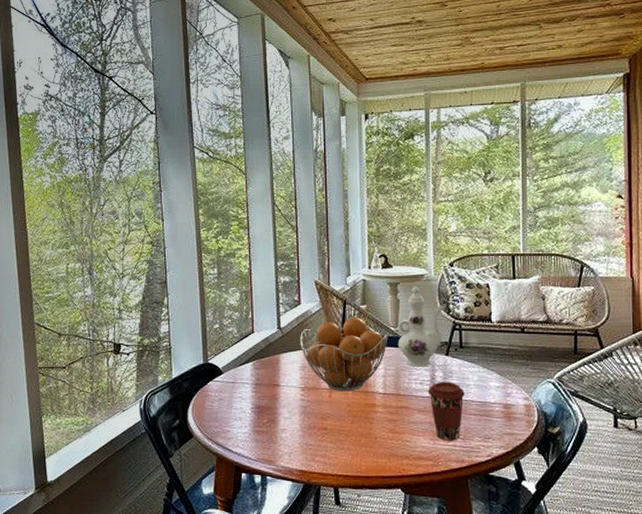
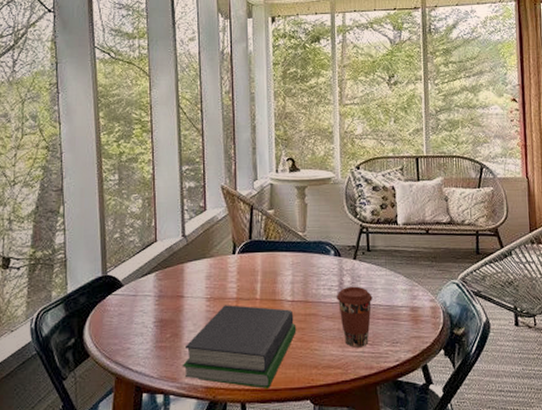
book: none [278,395,388,475] -> present [182,305,297,388]
fruit basket: present [300,317,388,391] -> none [206,222,296,300]
ewer: present [397,286,446,367] -> none [305,189,354,272]

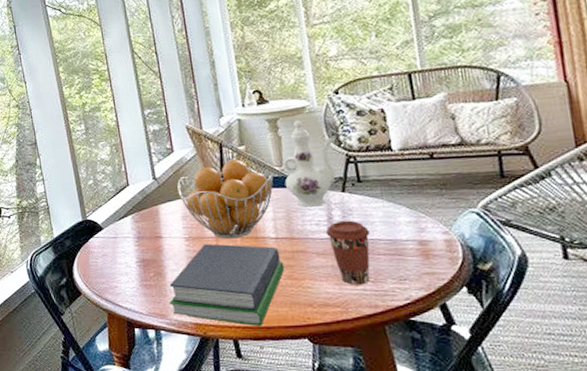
fruit basket: none [206,222,296,300] -> present [177,159,274,239]
ewer: none [305,189,354,272] -> present [283,120,337,207]

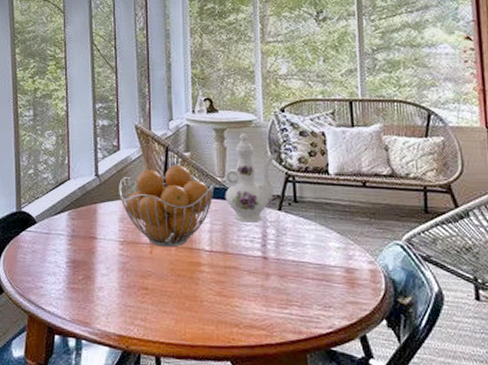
book: present [168,244,285,326] -> none [94,250,215,344]
coffee cup: present [326,220,370,285] -> none [260,239,301,309]

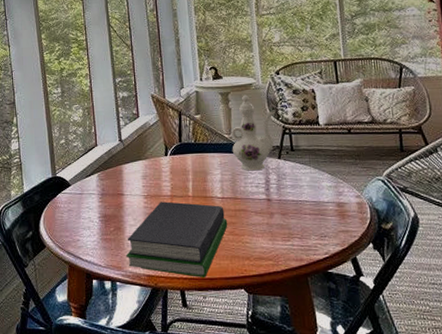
book: none [94,250,215,344] -> present [125,201,228,277]
fruit basket: present [119,165,215,247] -> none [140,126,223,198]

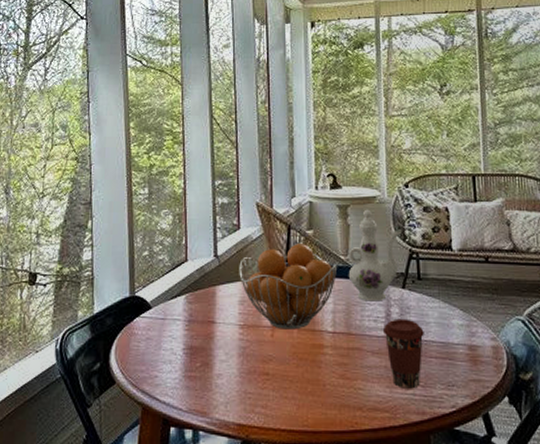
book: present [125,201,228,277] -> none [212,333,338,430]
fruit basket: none [140,126,223,198] -> present [239,244,338,330]
coffee cup: none [264,183,299,241] -> present [383,318,424,389]

